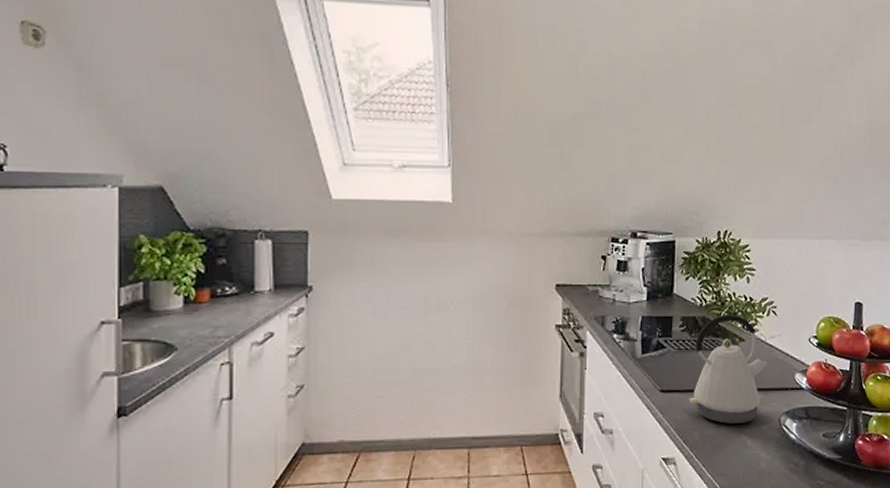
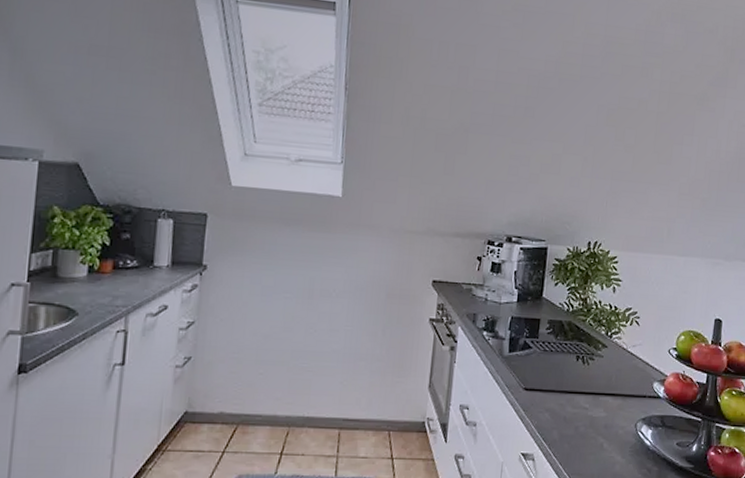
kettle: present [689,314,768,424] -> none [550,320,628,426]

